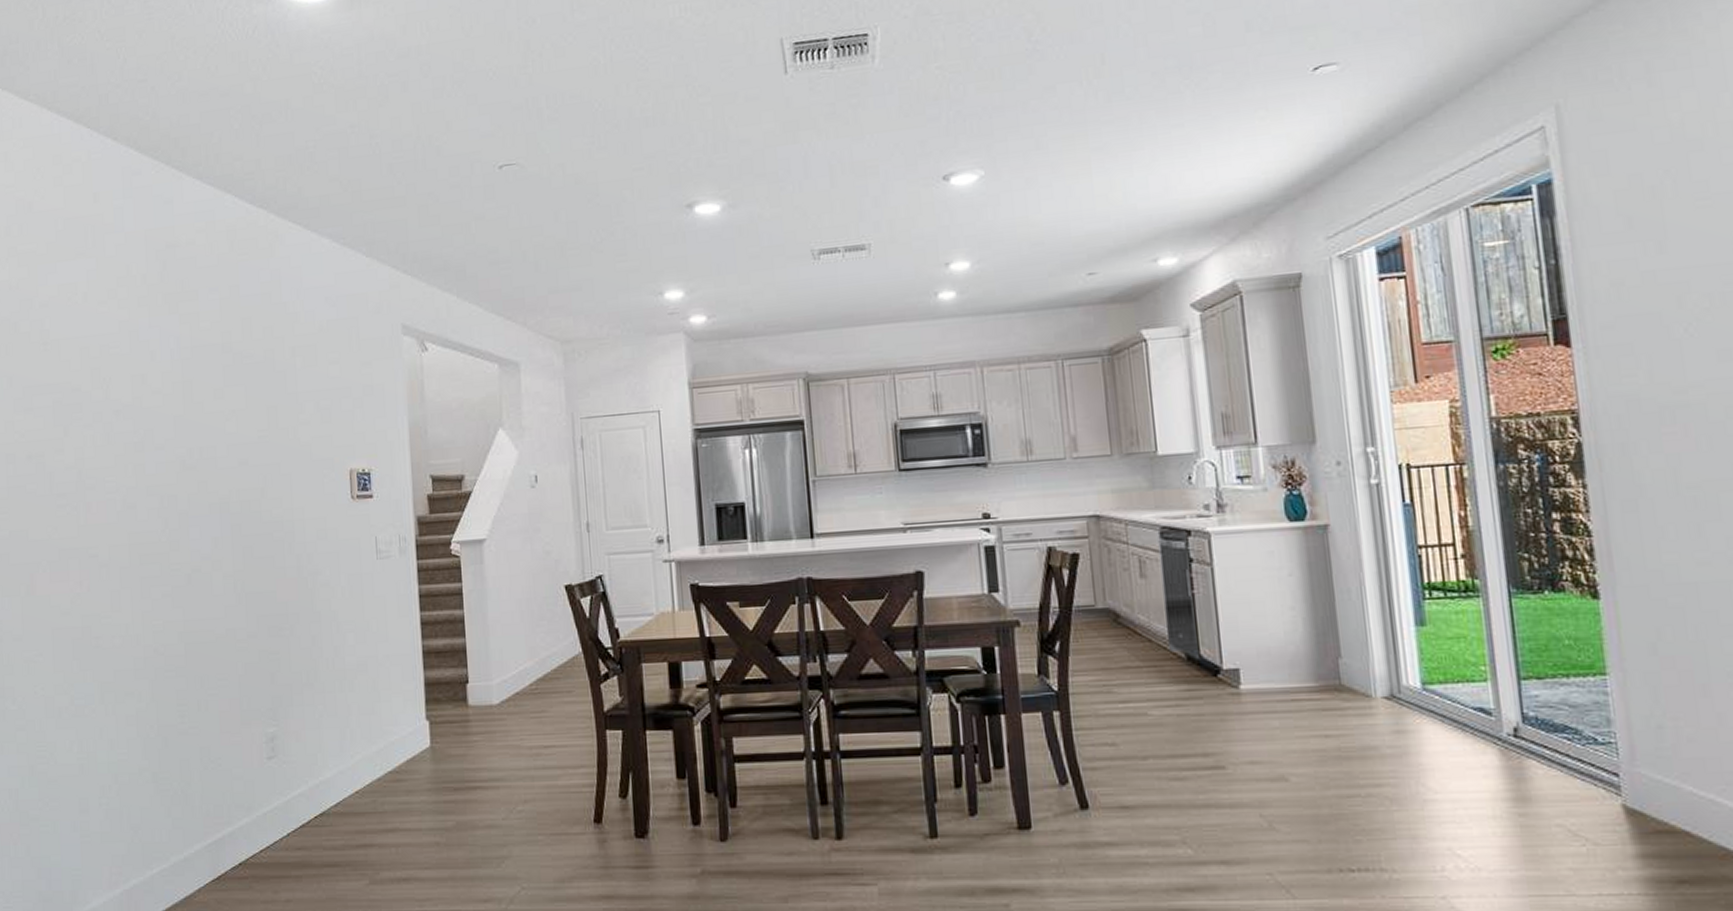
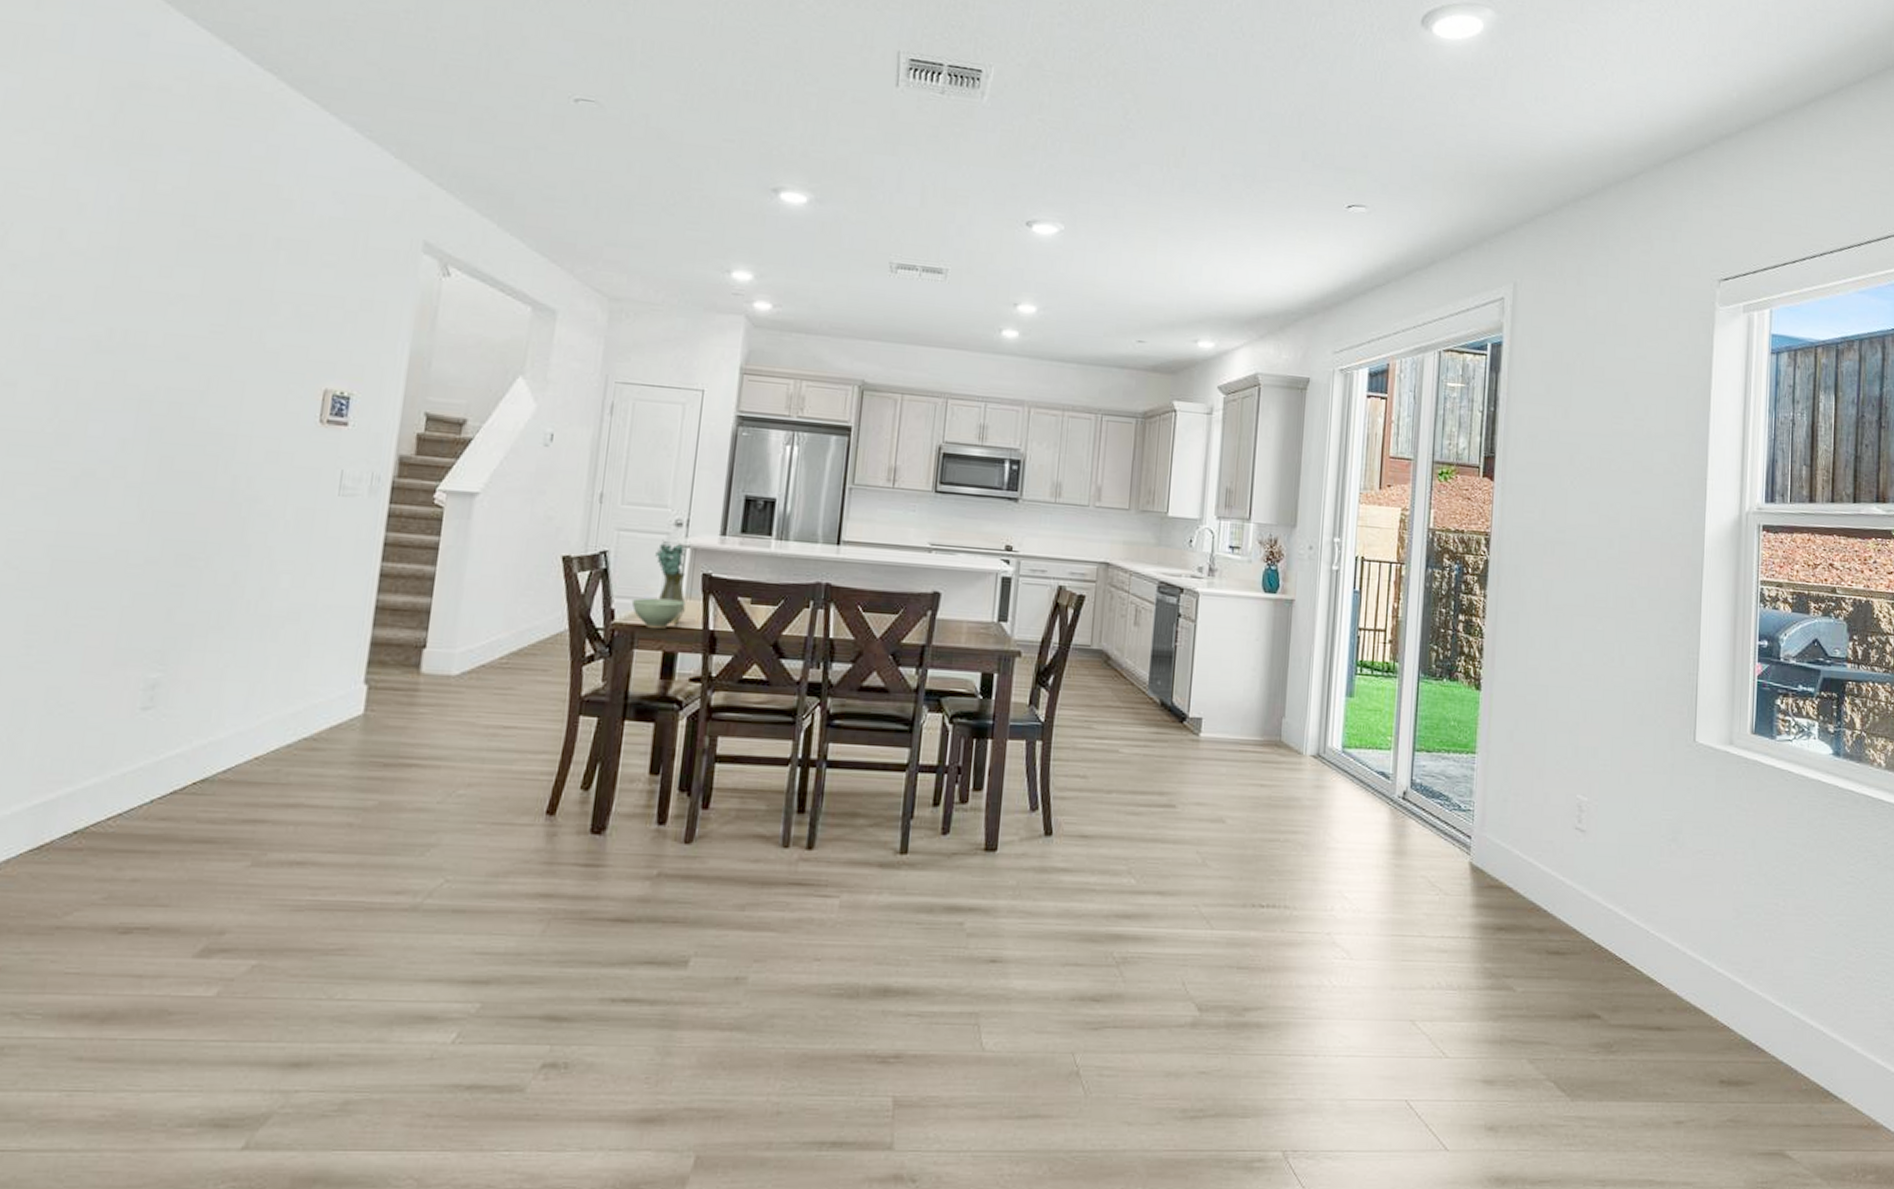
bowl: none [631,612,680,643] -> present [631,597,686,630]
vase: none [645,557,681,636] -> present [655,540,686,624]

